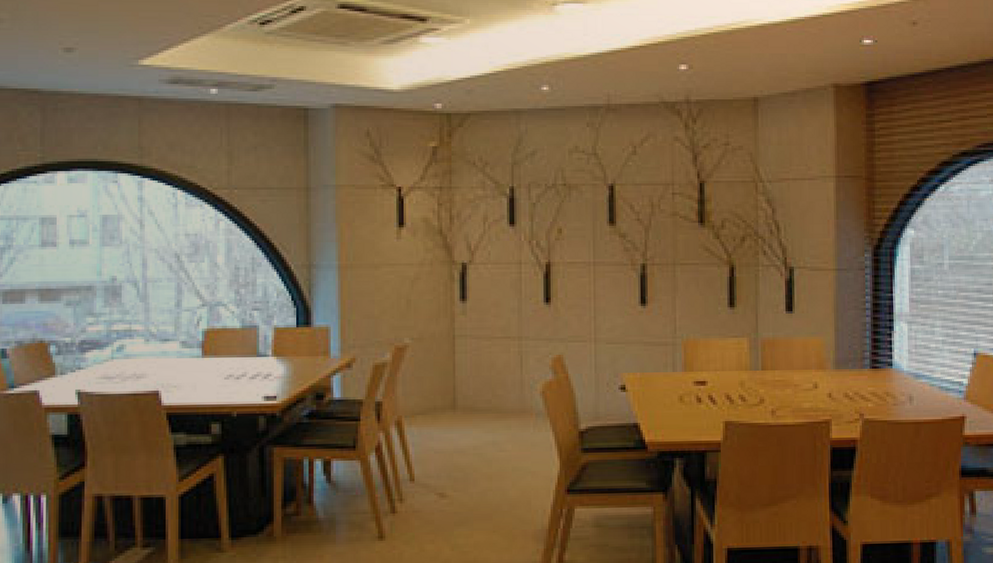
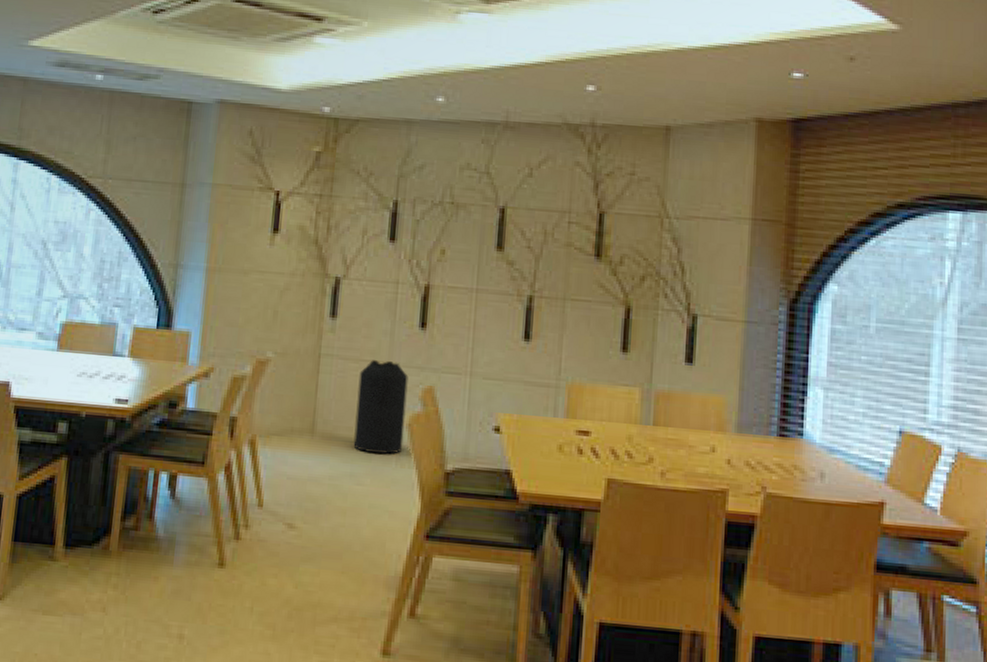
trash can: none [493,336,539,421] -> present [353,360,408,454]

